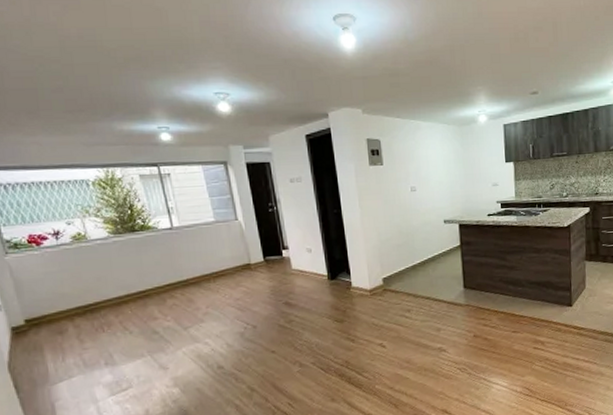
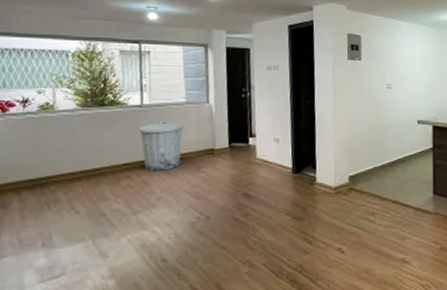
trash can: none [173,241,220,289] -> present [138,121,184,171]

